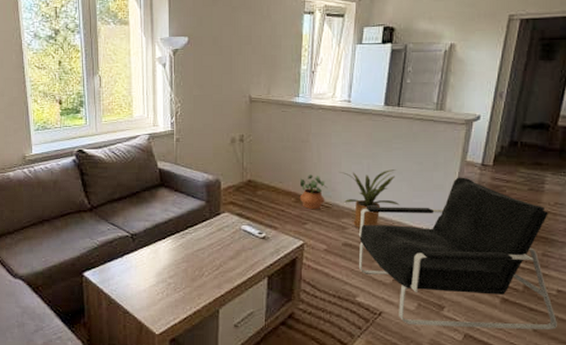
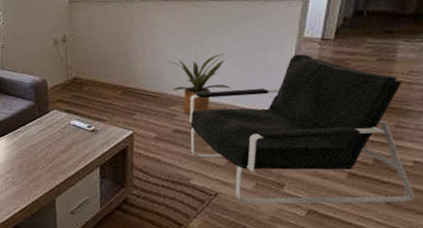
potted plant: present [299,174,328,210] -> none [126,66,154,101]

